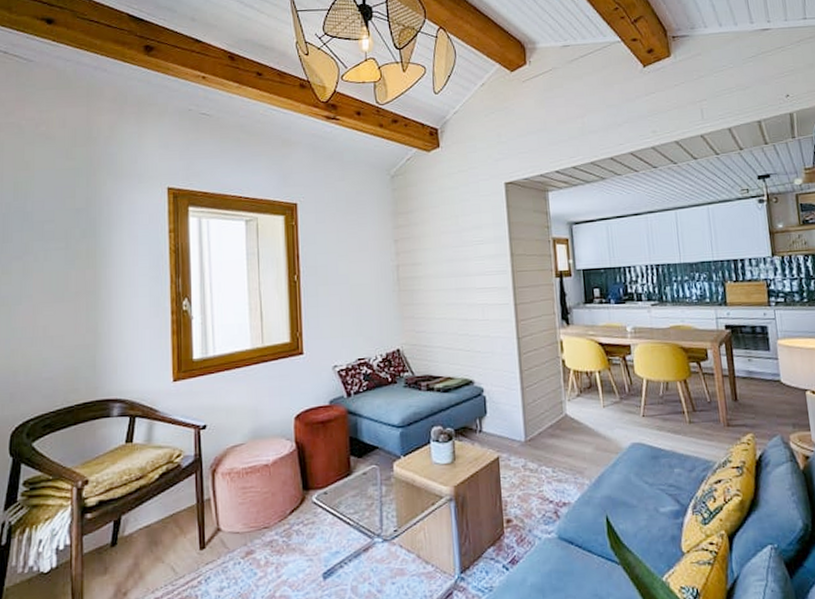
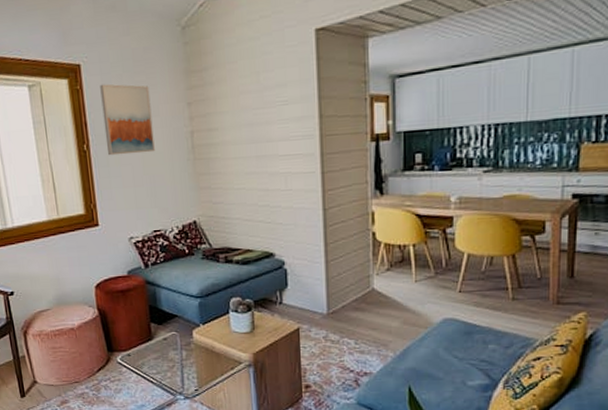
wall art: none [314,221,363,286] -> present [100,84,155,156]

